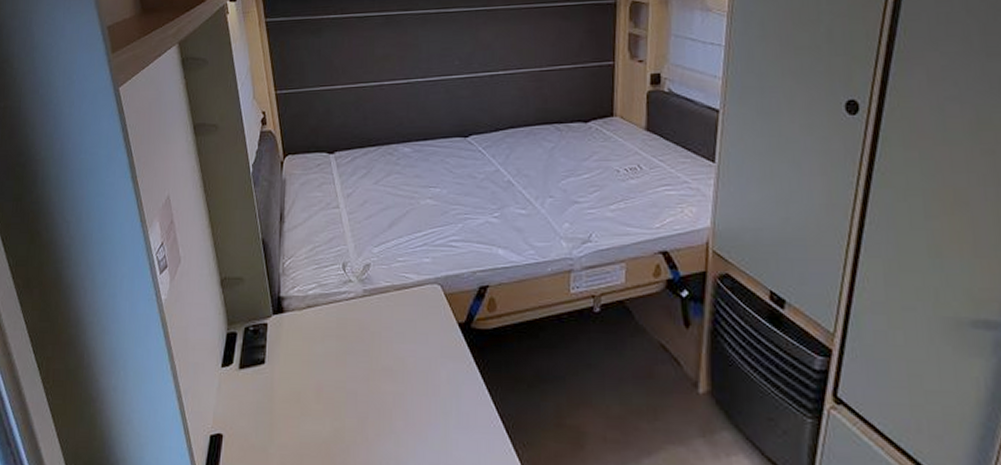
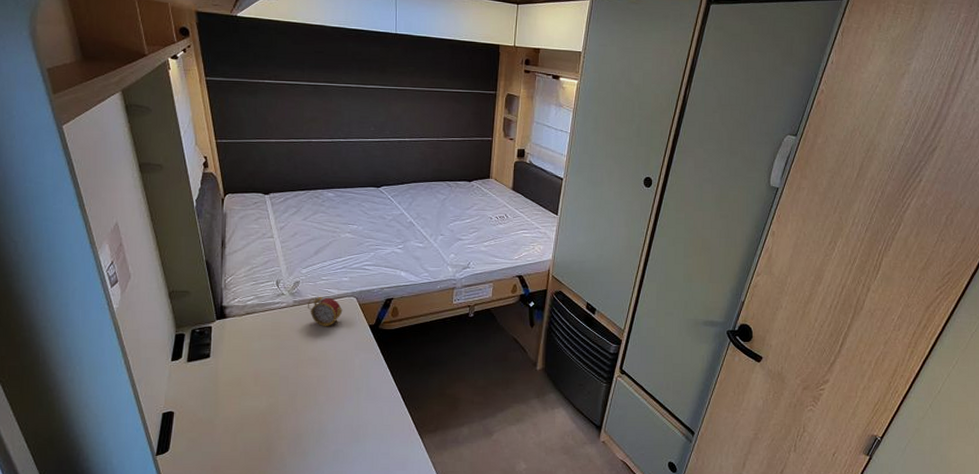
alarm clock: none [381,284,424,325] -> present [308,297,343,327]

